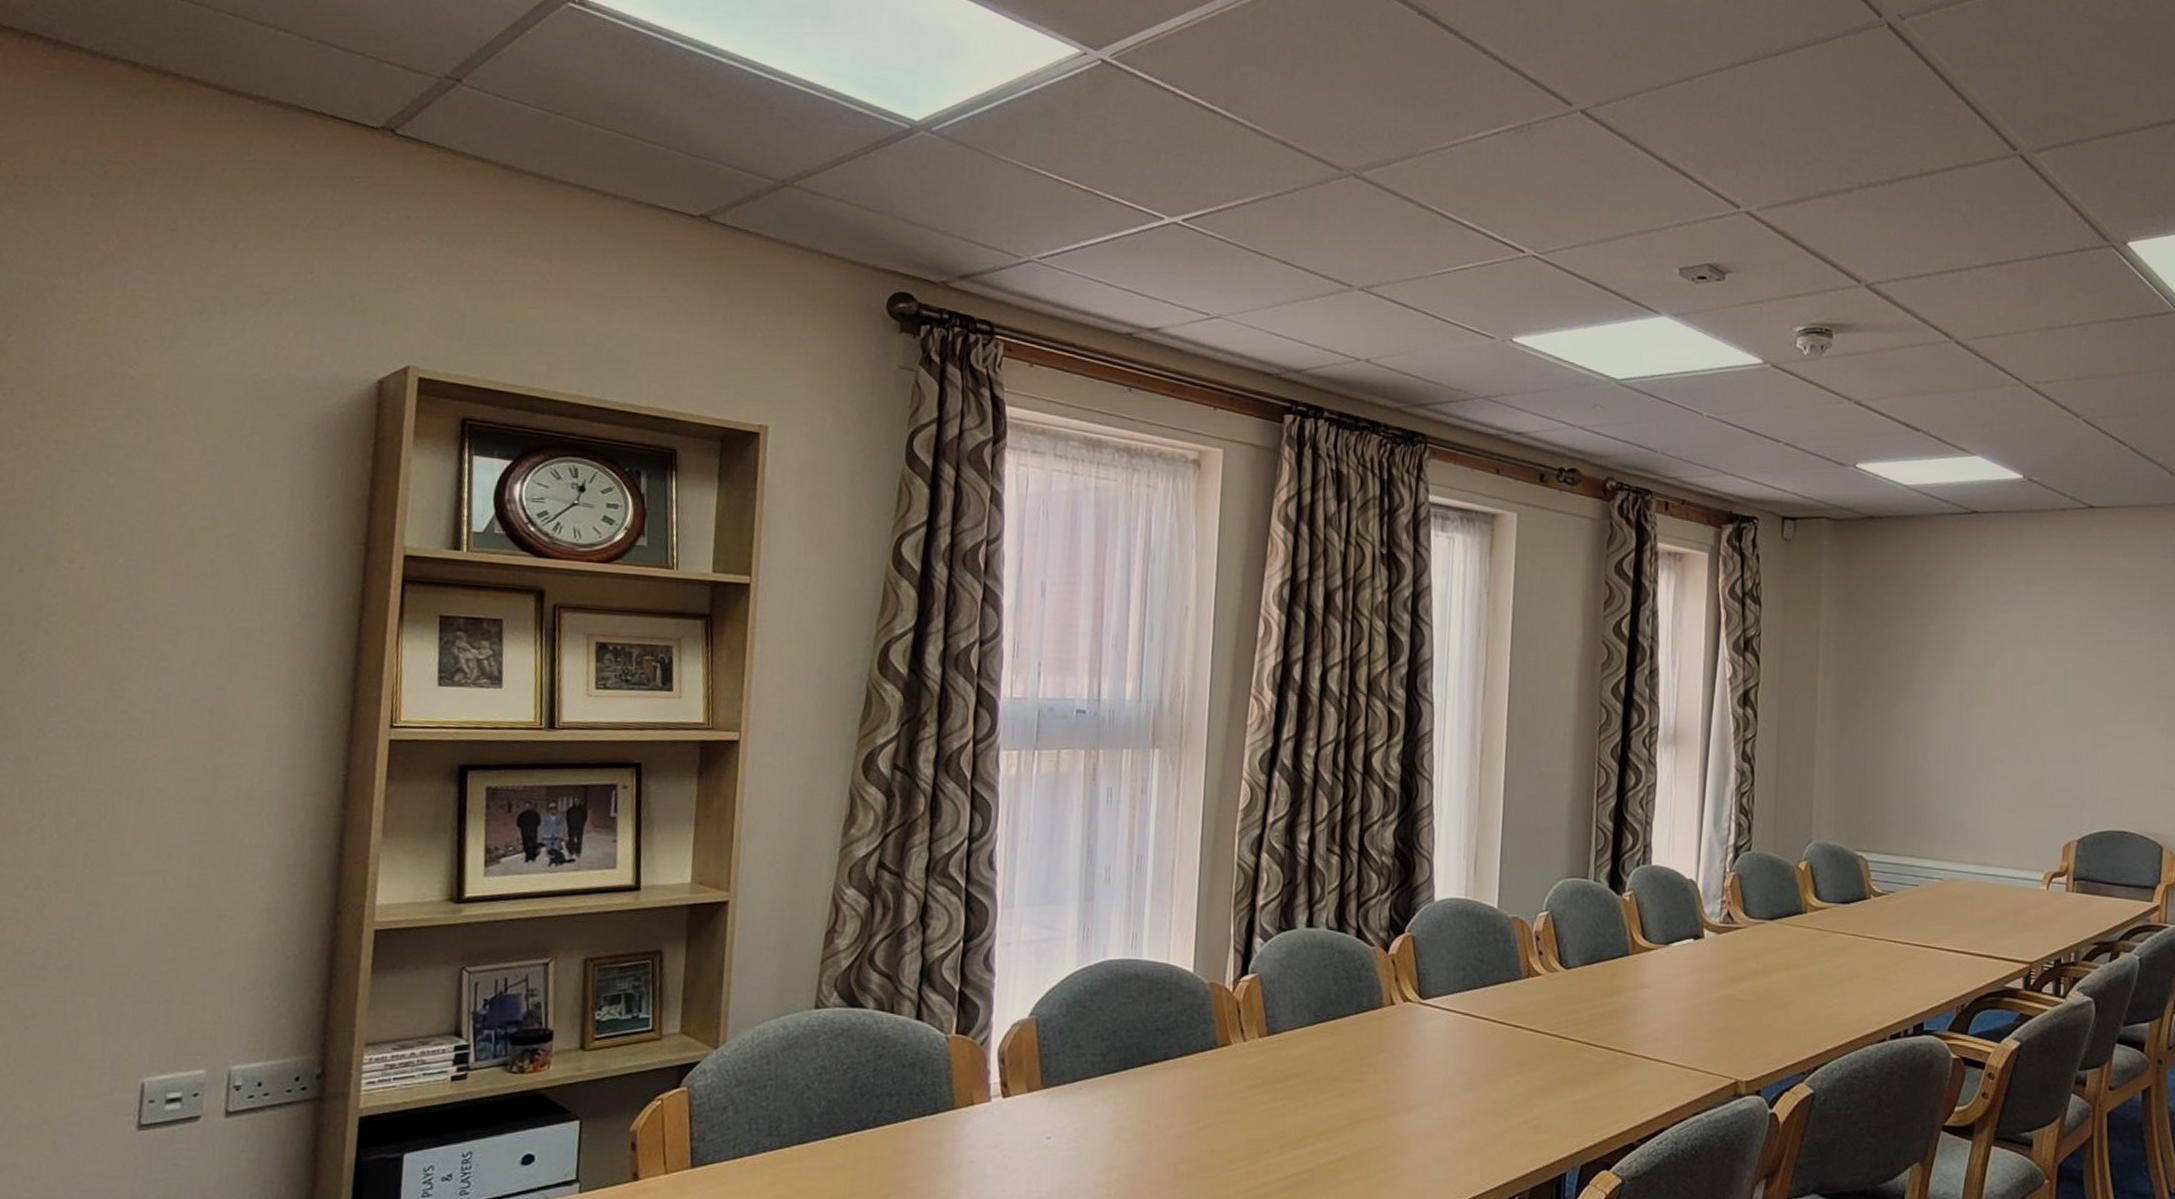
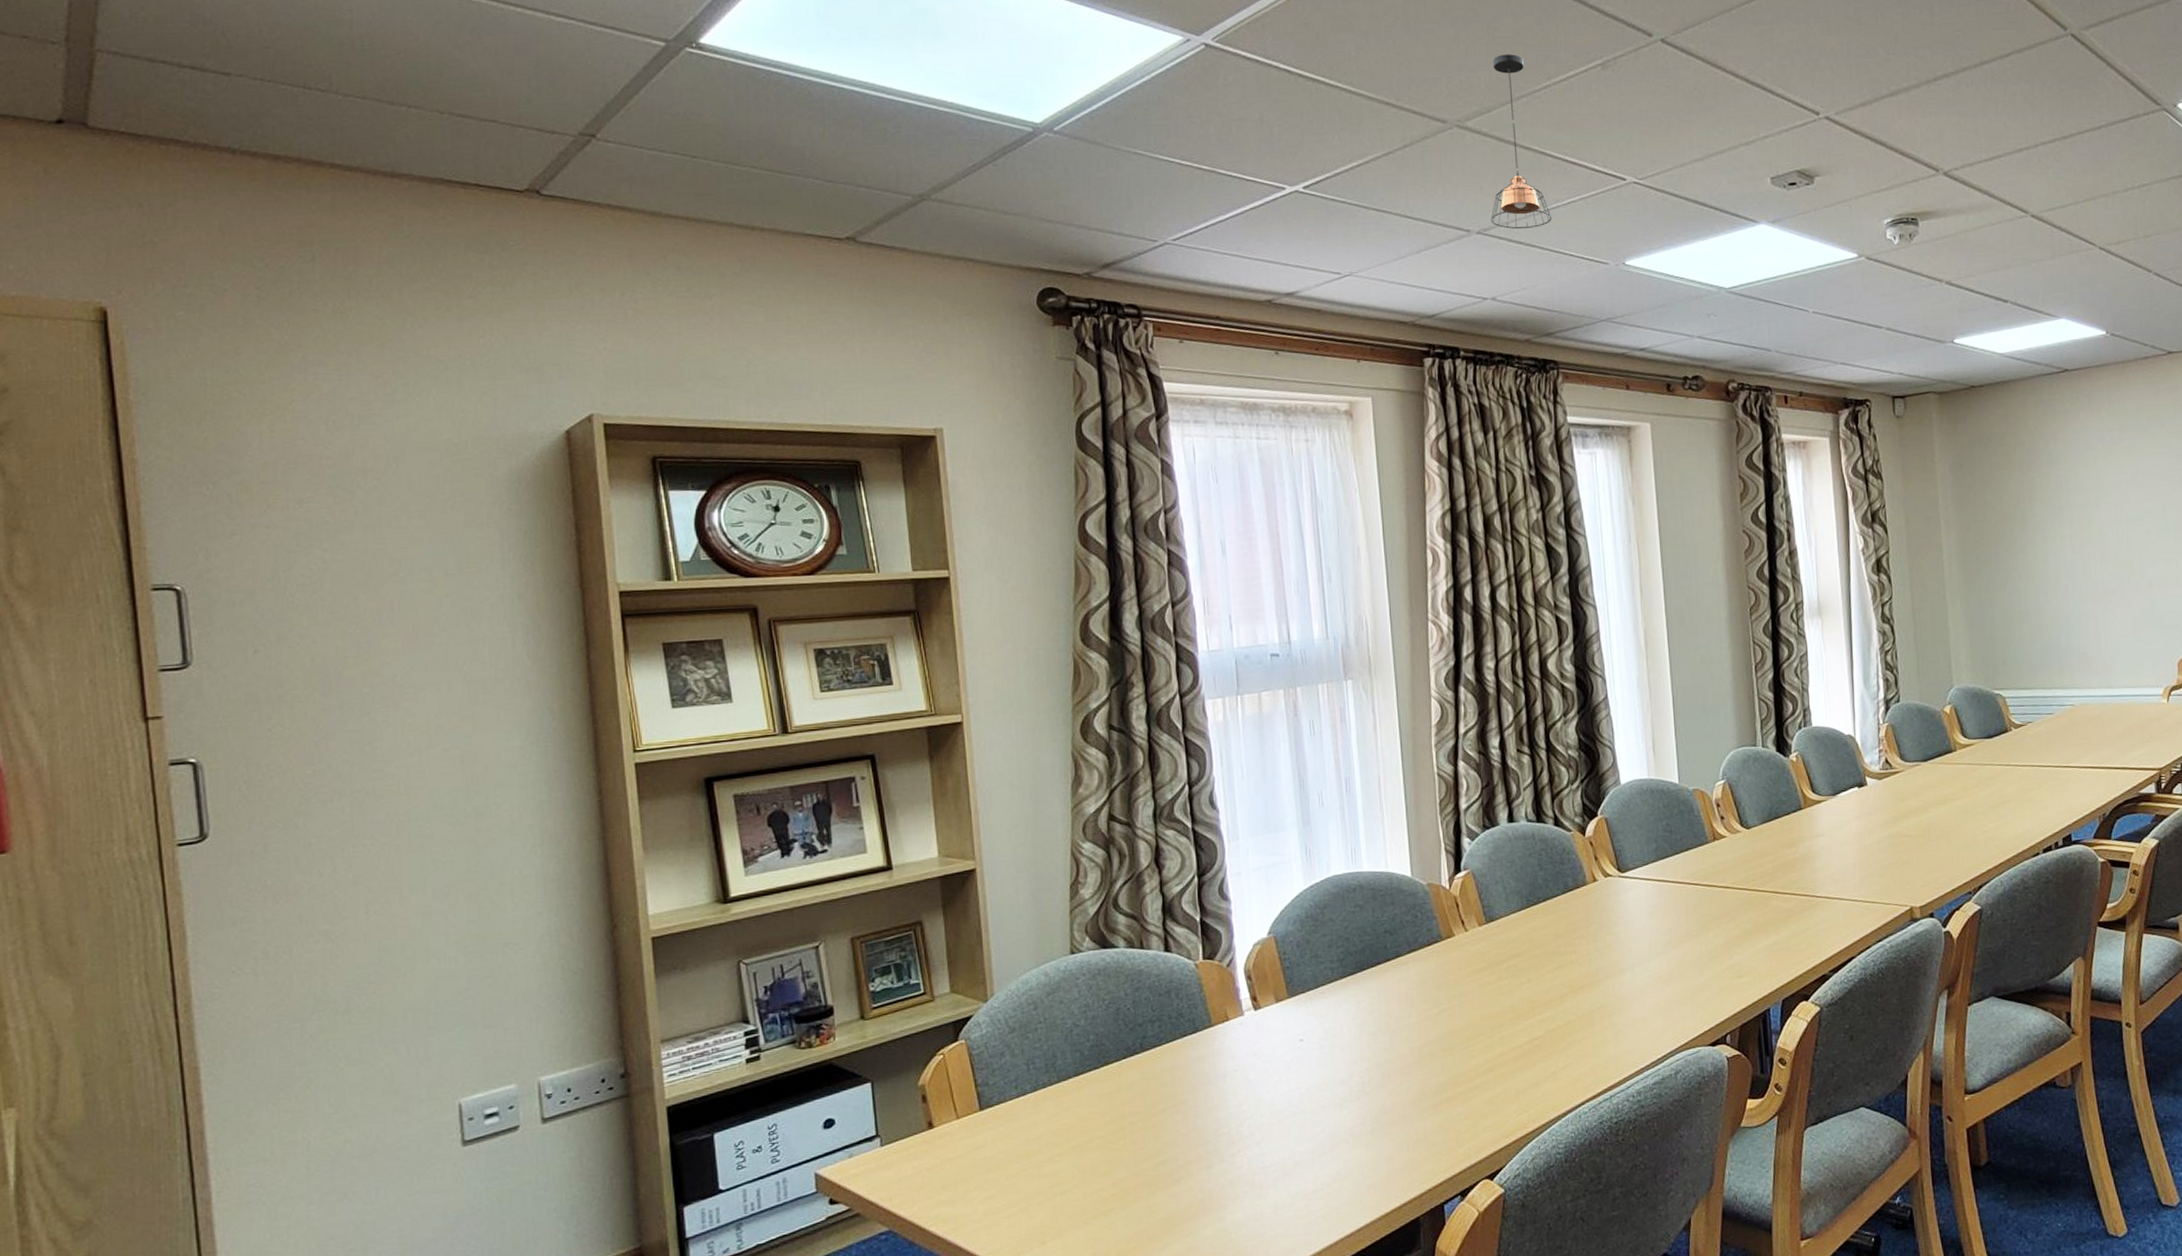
pendant light: none [1375,106,1441,291] -> present [1490,54,1552,229]

